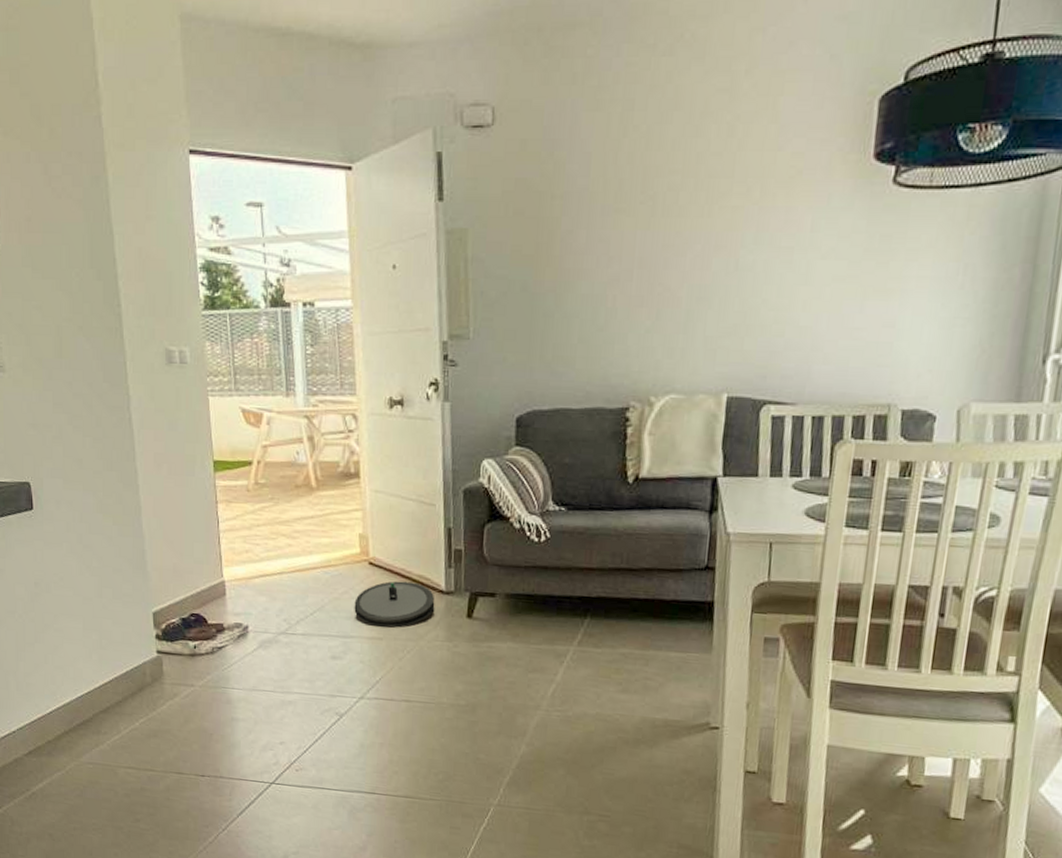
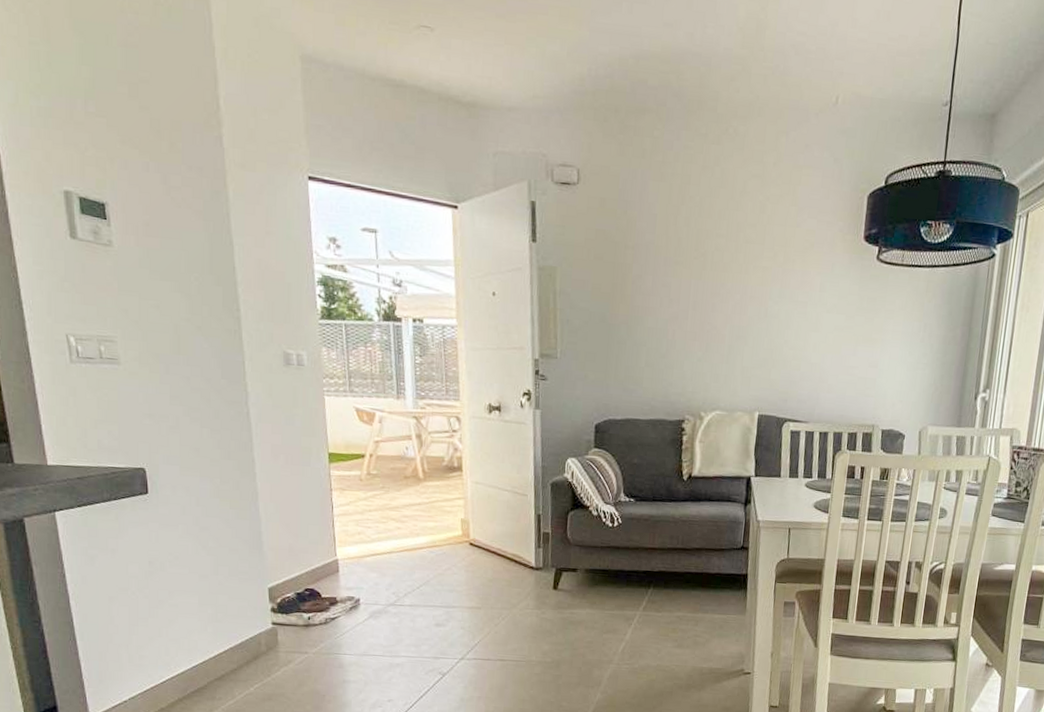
robot vacuum: present [354,581,435,628] -> none [456,559,526,599]

